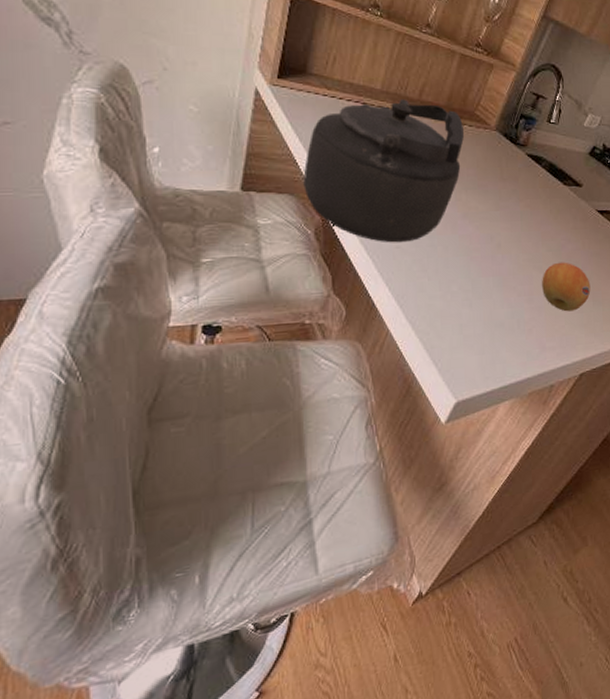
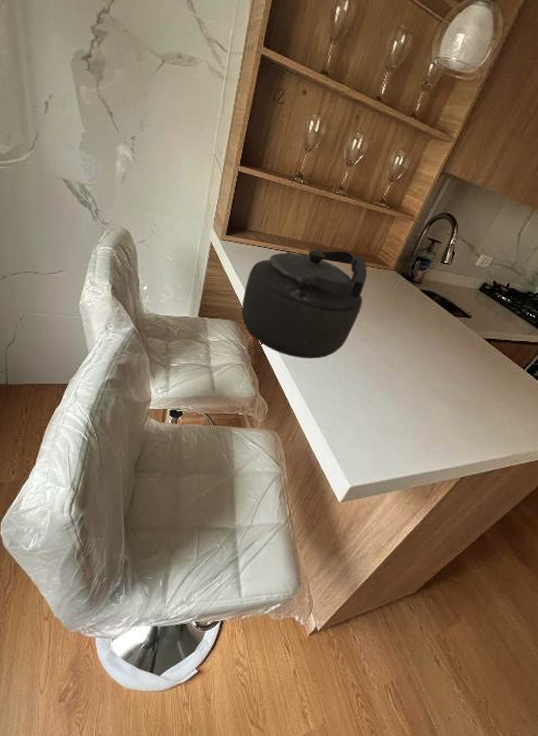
fruit: present [542,262,591,312] -> none [429,381,475,424]

